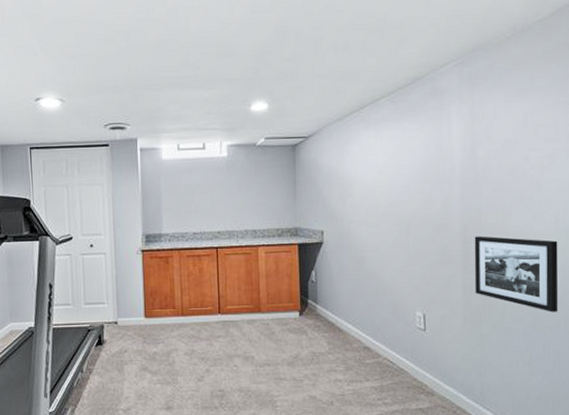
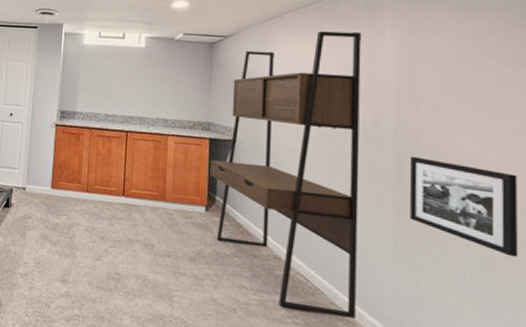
desk: none [301,121,435,391] -> present [210,31,362,319]

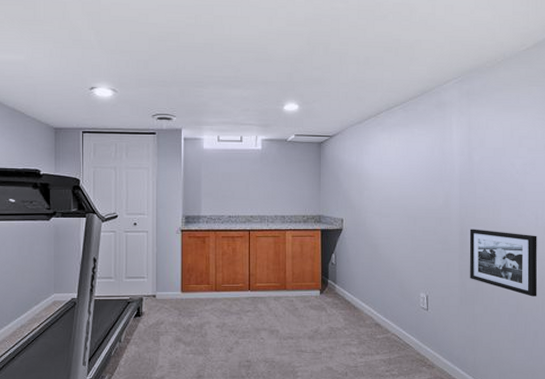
desk: present [210,31,362,319] -> none [322,128,436,364]

